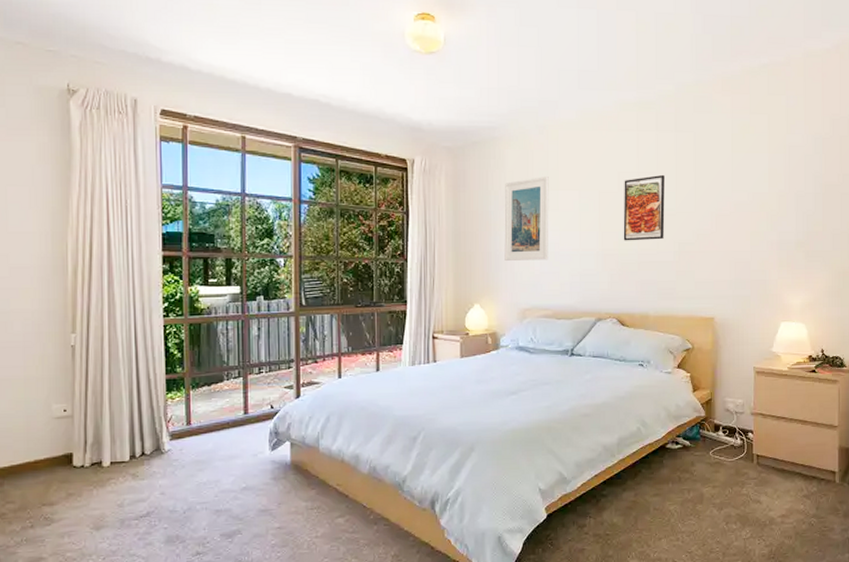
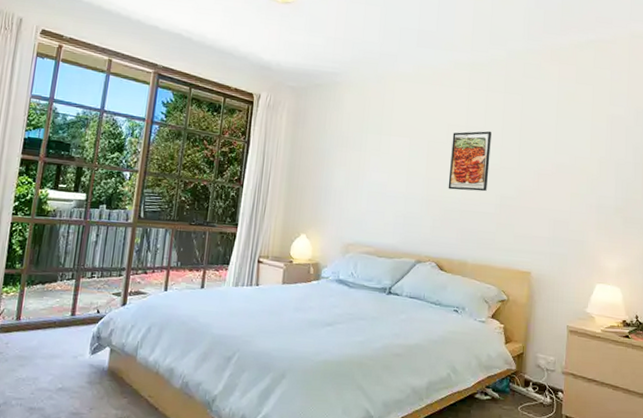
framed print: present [504,177,549,261] -> none [334,122,383,200]

